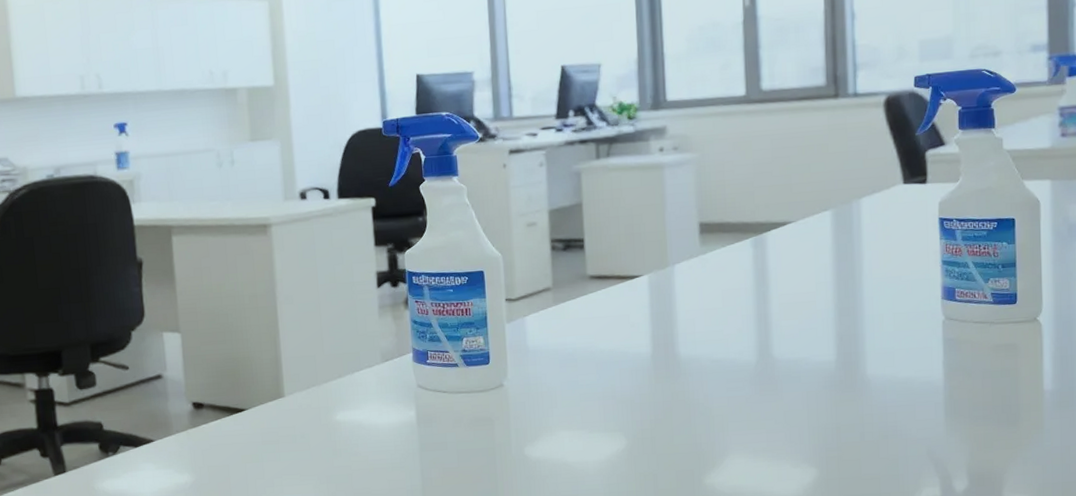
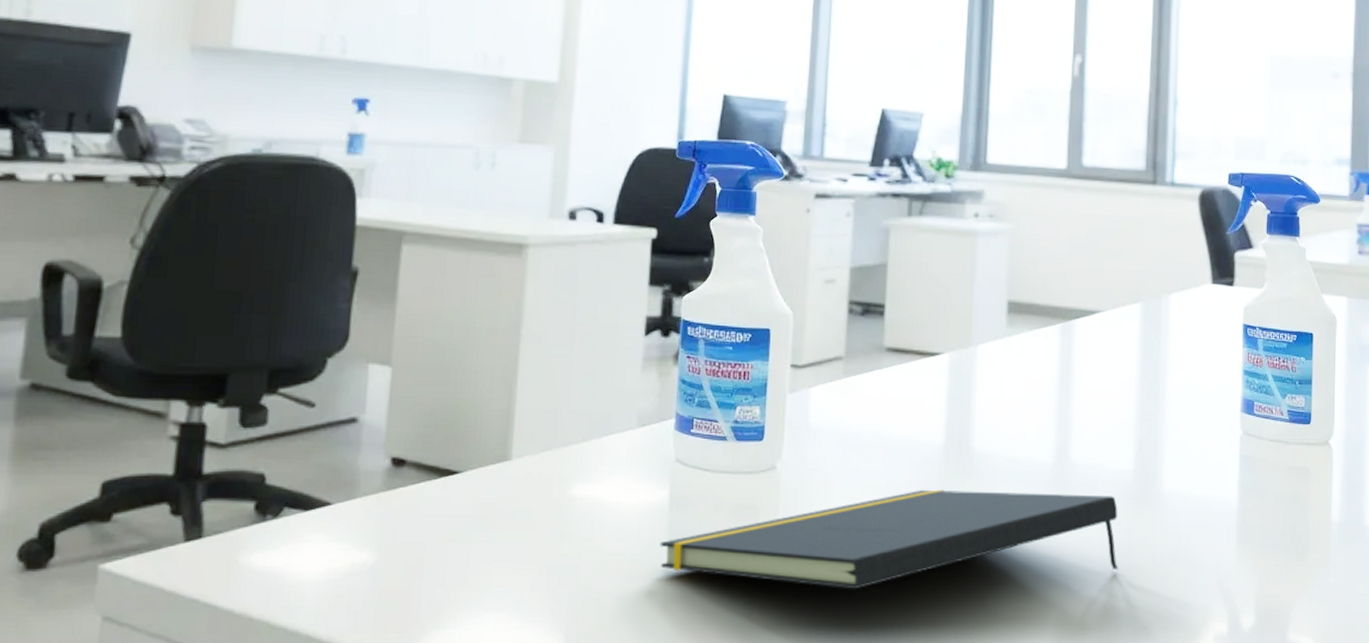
notepad: none [413,385,827,480] -> present [660,489,1118,590]

